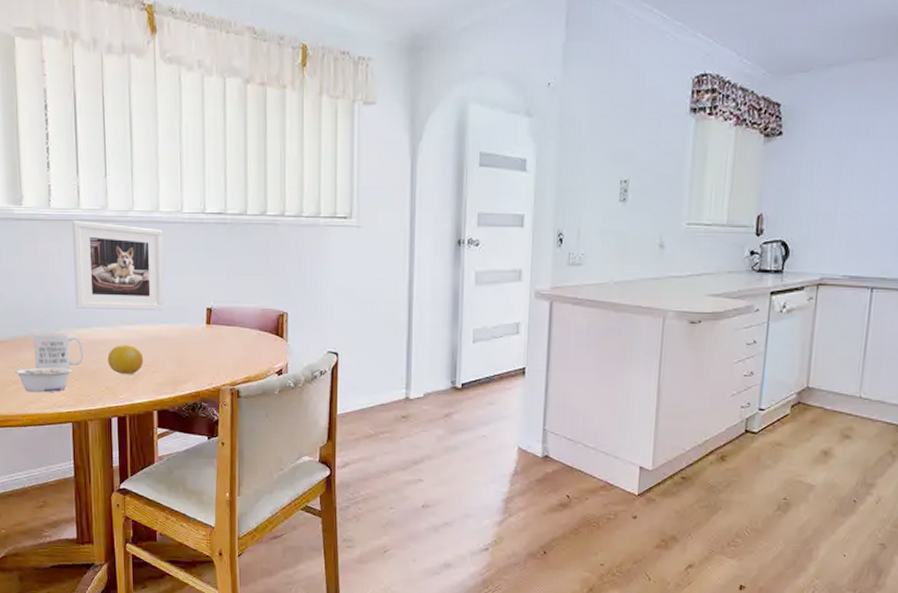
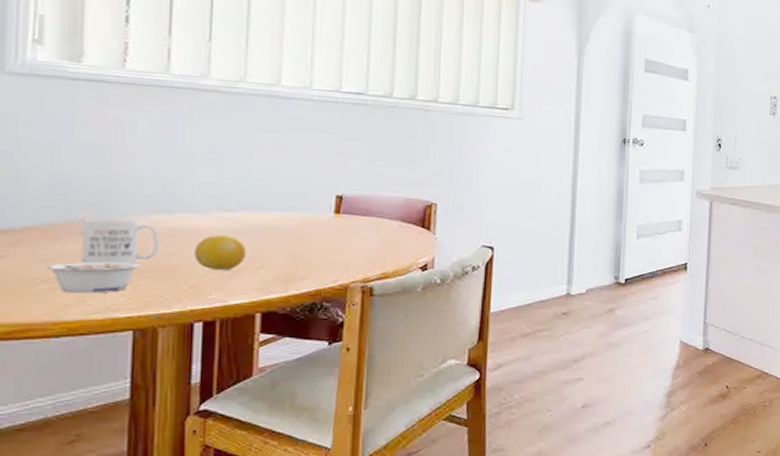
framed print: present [72,221,164,310] -> none [152,87,284,196]

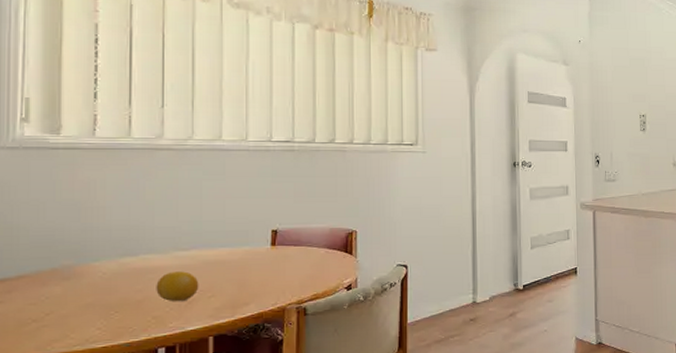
legume: present [47,261,139,294] -> none [37,300,111,330]
mug: present [81,218,160,264] -> none [64,263,127,303]

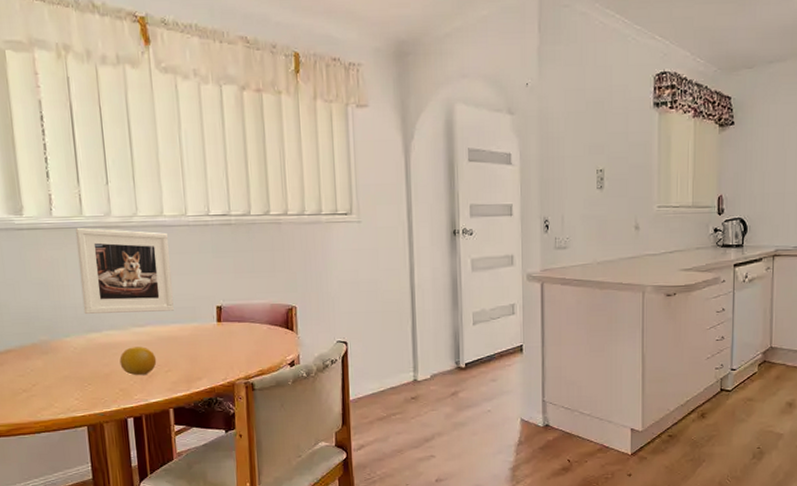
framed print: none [120,149,226,237] -> present [75,228,174,314]

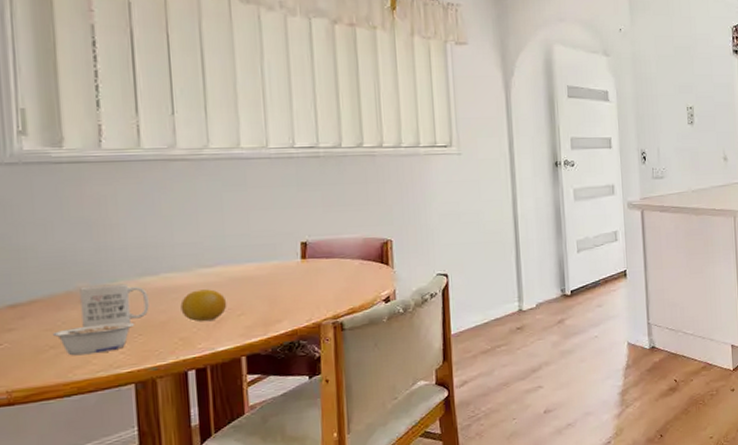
legume: none [25,373,84,399] -> present [53,322,134,356]
mug: none [42,338,96,375] -> present [80,283,149,327]
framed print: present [75,228,174,314] -> none [130,161,250,255]

